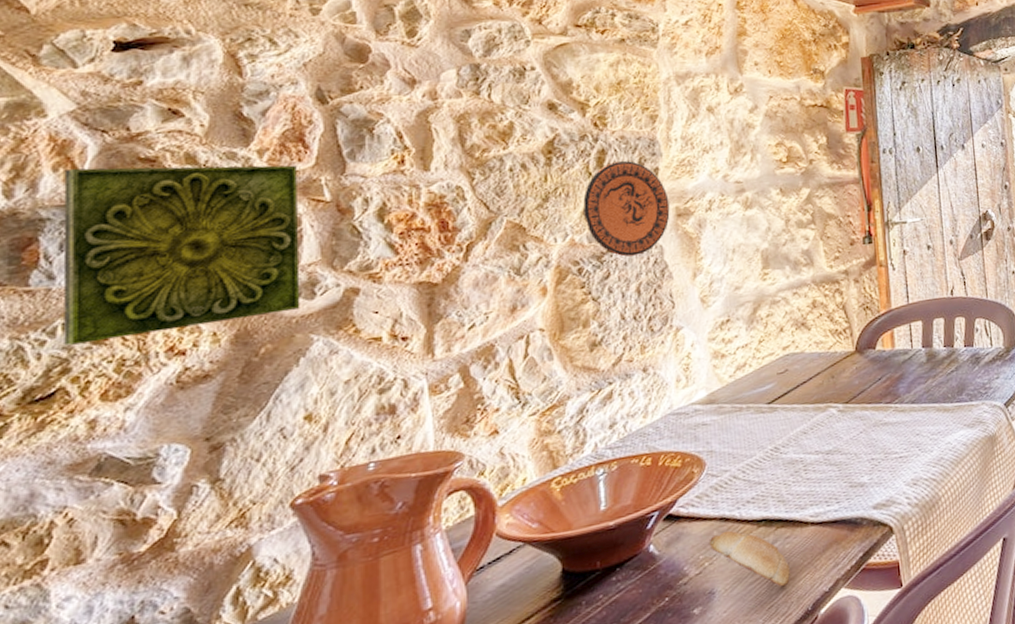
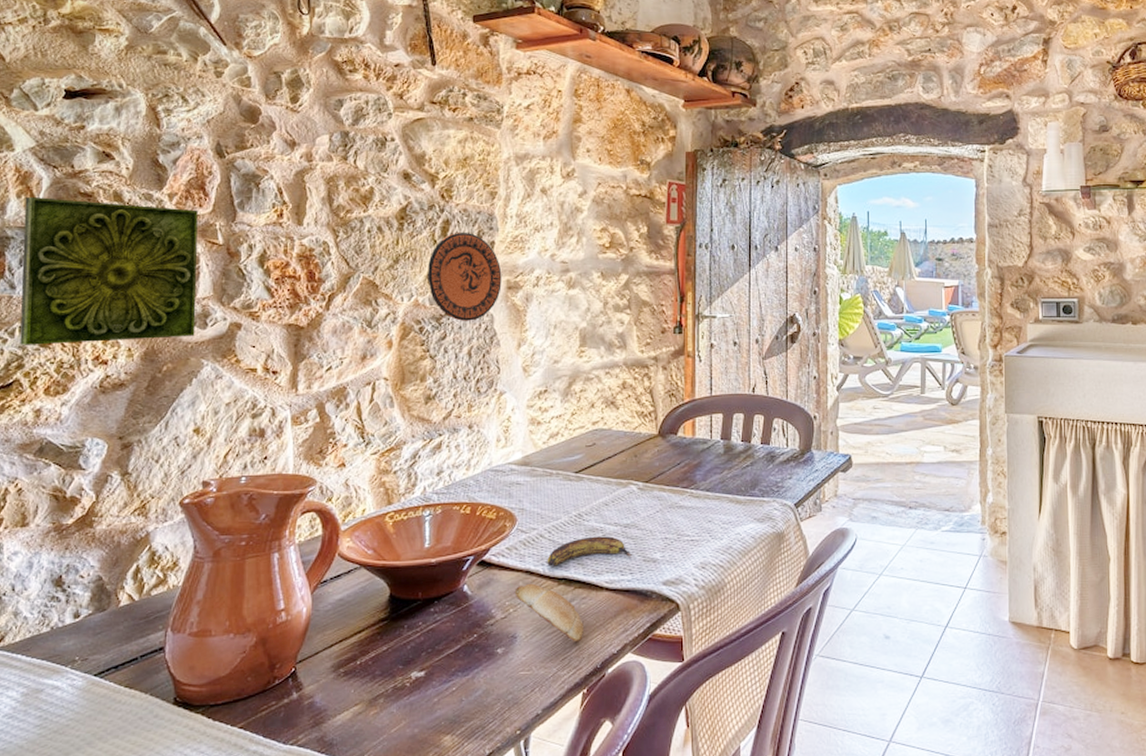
banana: none [743,466,838,509] -> present [547,536,633,567]

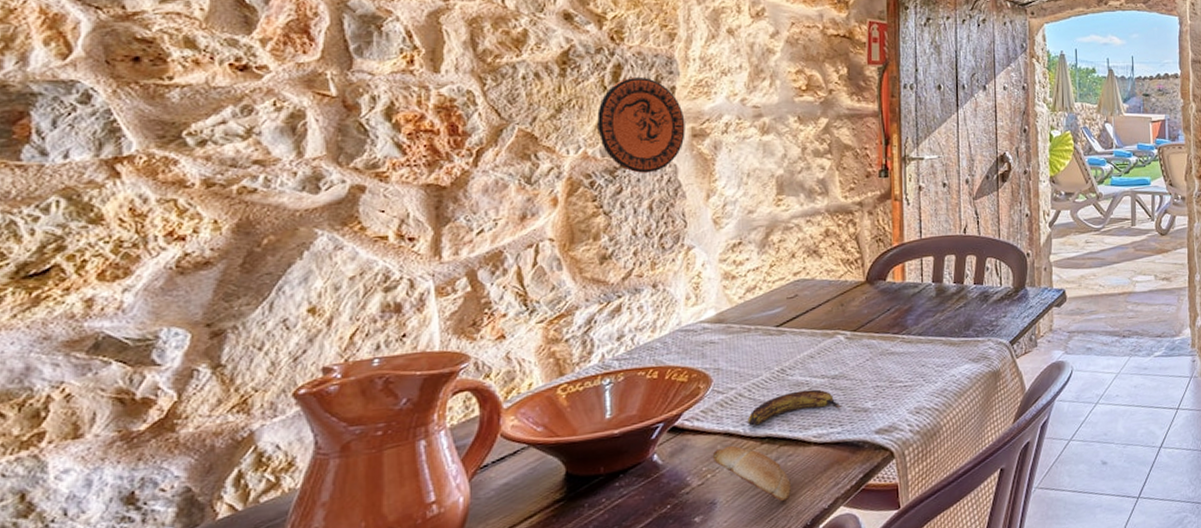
decorative tile: present [20,197,198,345] -> none [56,45,304,223]

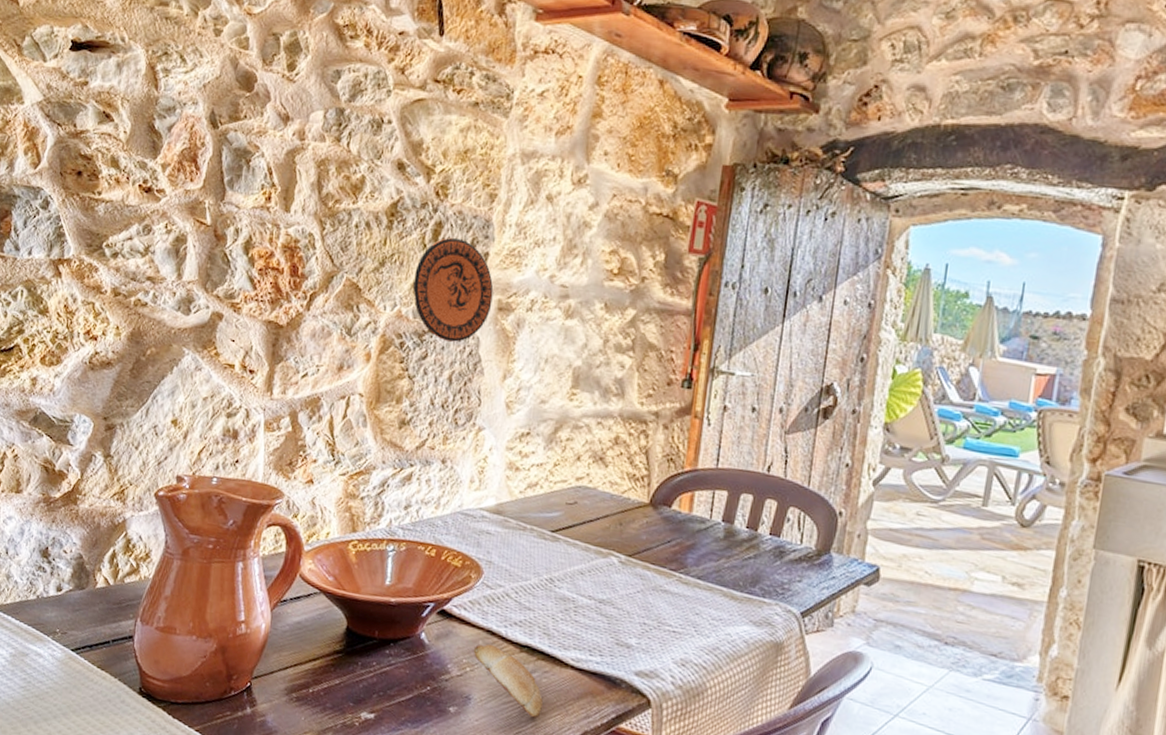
banana: present [748,389,842,426] -> none [510,605,605,637]

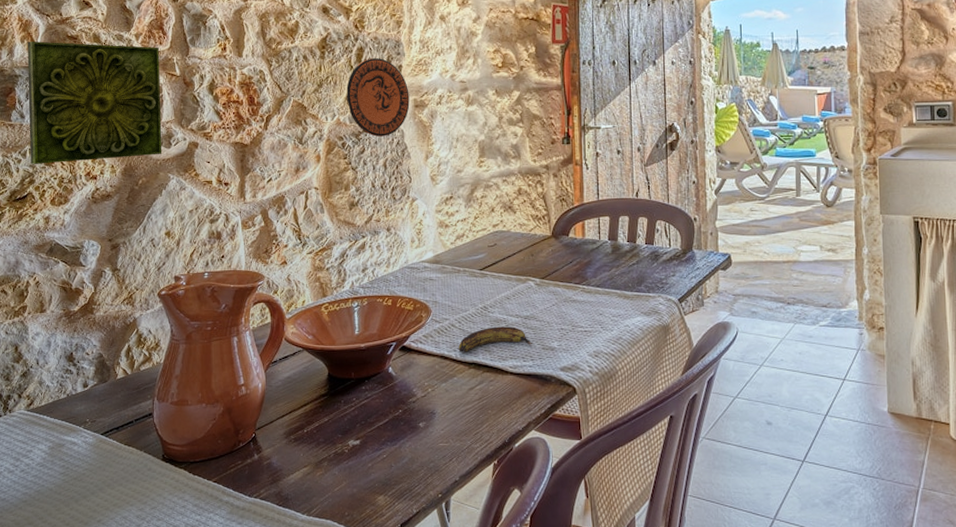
decorative tile: none [21,155,189,322] -> present [27,41,162,164]
bread roll: present [473,644,543,718] -> none [432,367,492,419]
banana: none [510,605,605,637] -> present [458,326,533,352]

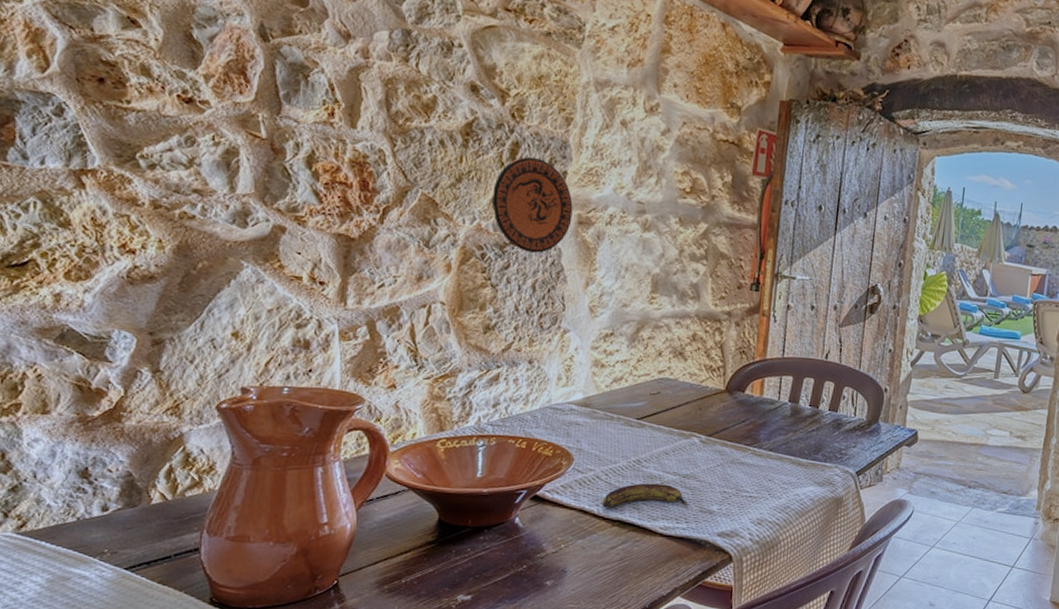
decorative tile: present [27,41,162,164] -> none [35,58,238,235]

